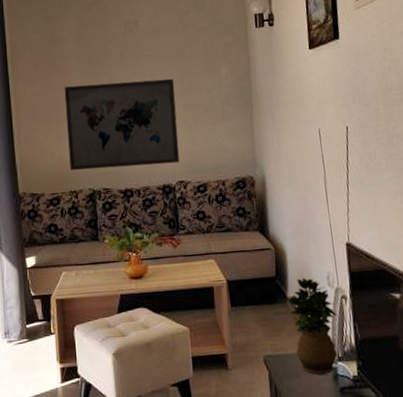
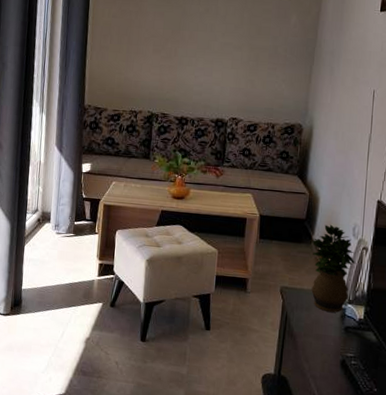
wall art: present [64,78,179,171] -> none [134,13,244,101]

